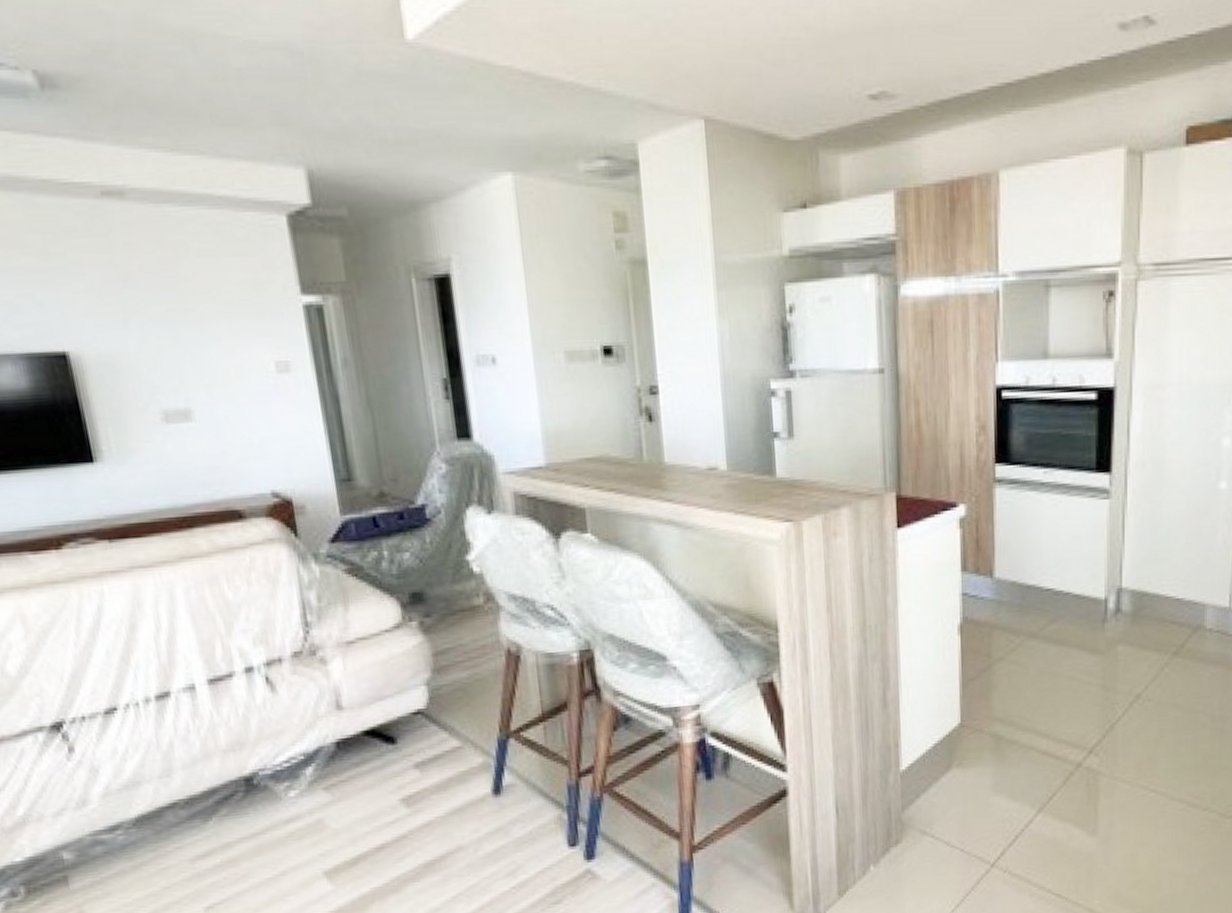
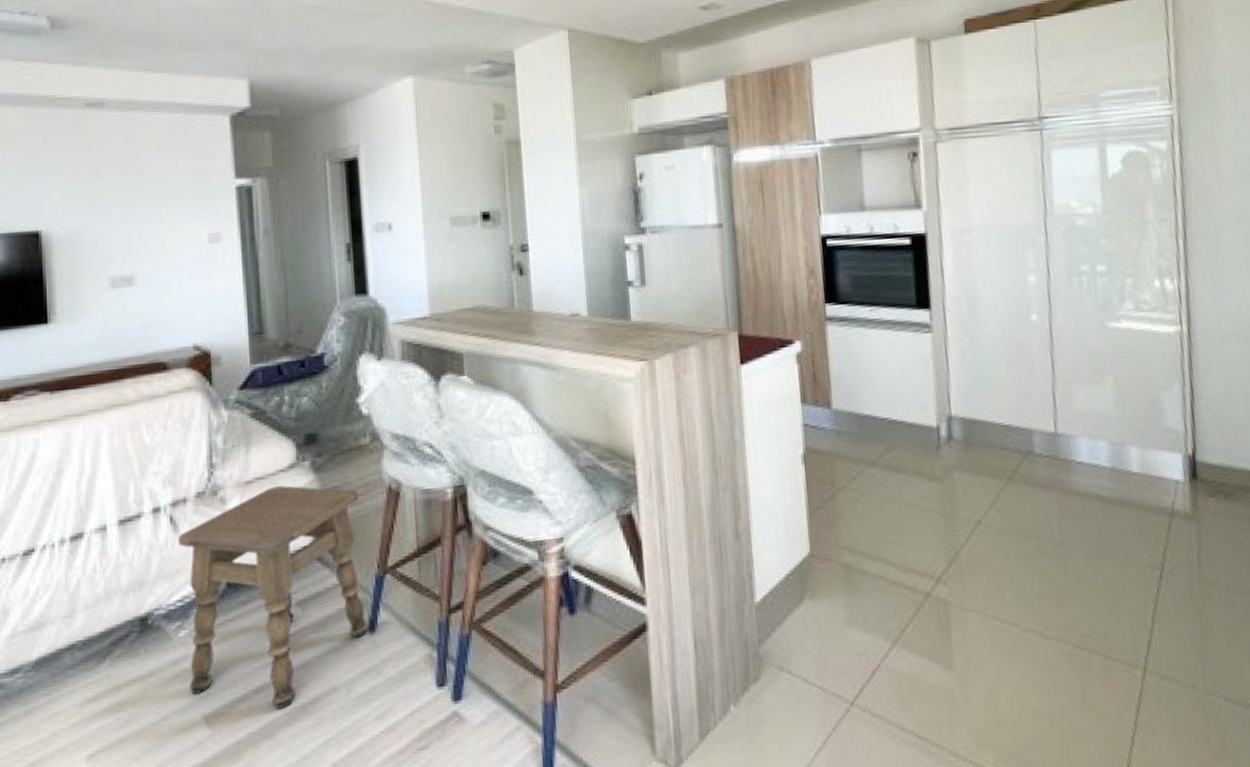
side table: none [277,646,493,866] -> present [178,485,368,709]

